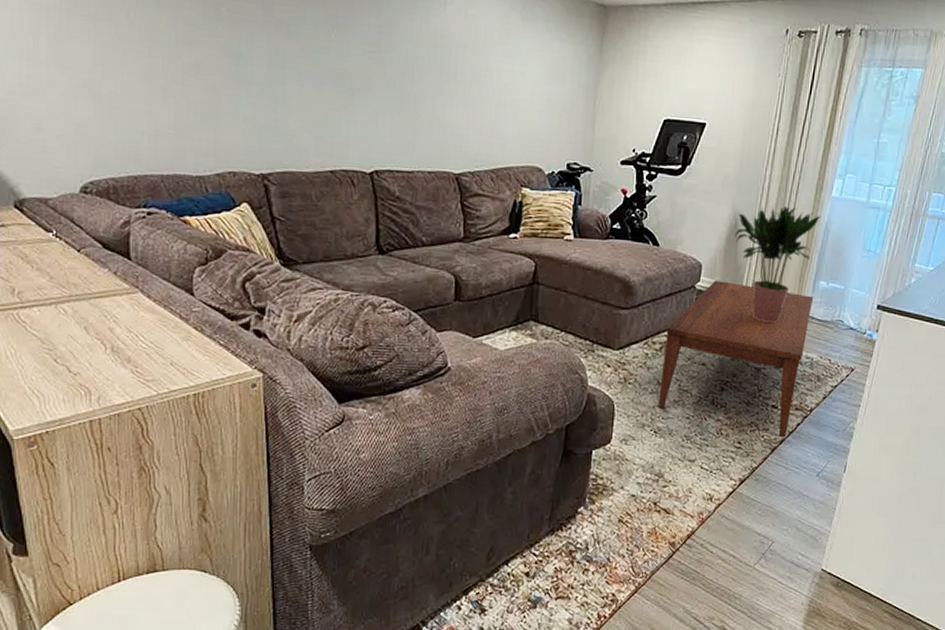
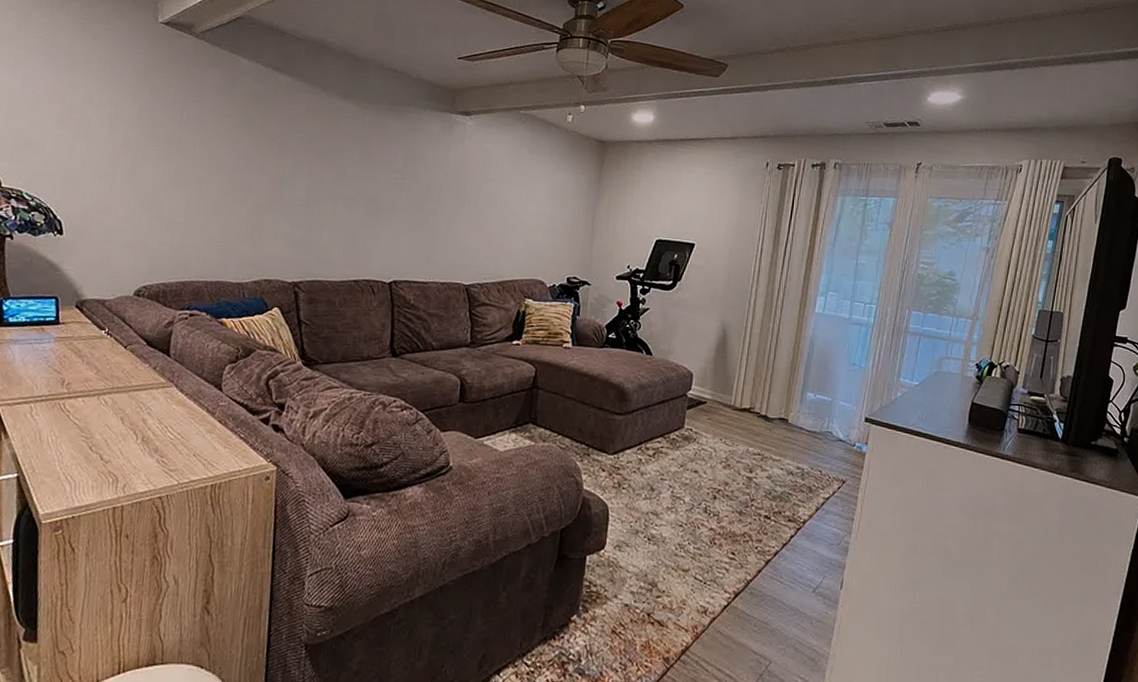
coffee table: present [658,280,814,438] -> none [652,389,802,550]
potted plant: present [735,206,822,323] -> none [724,320,806,433]

